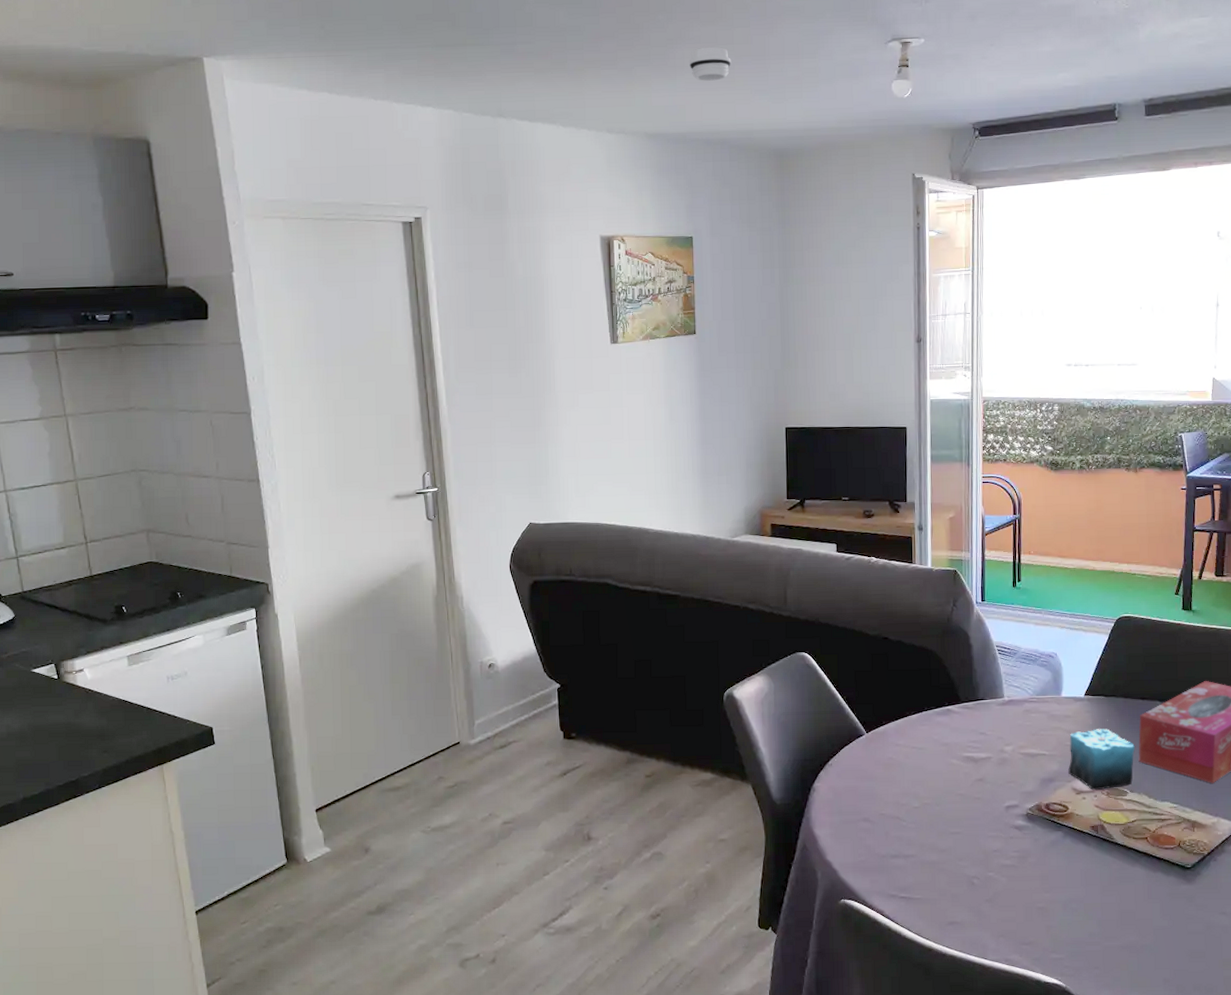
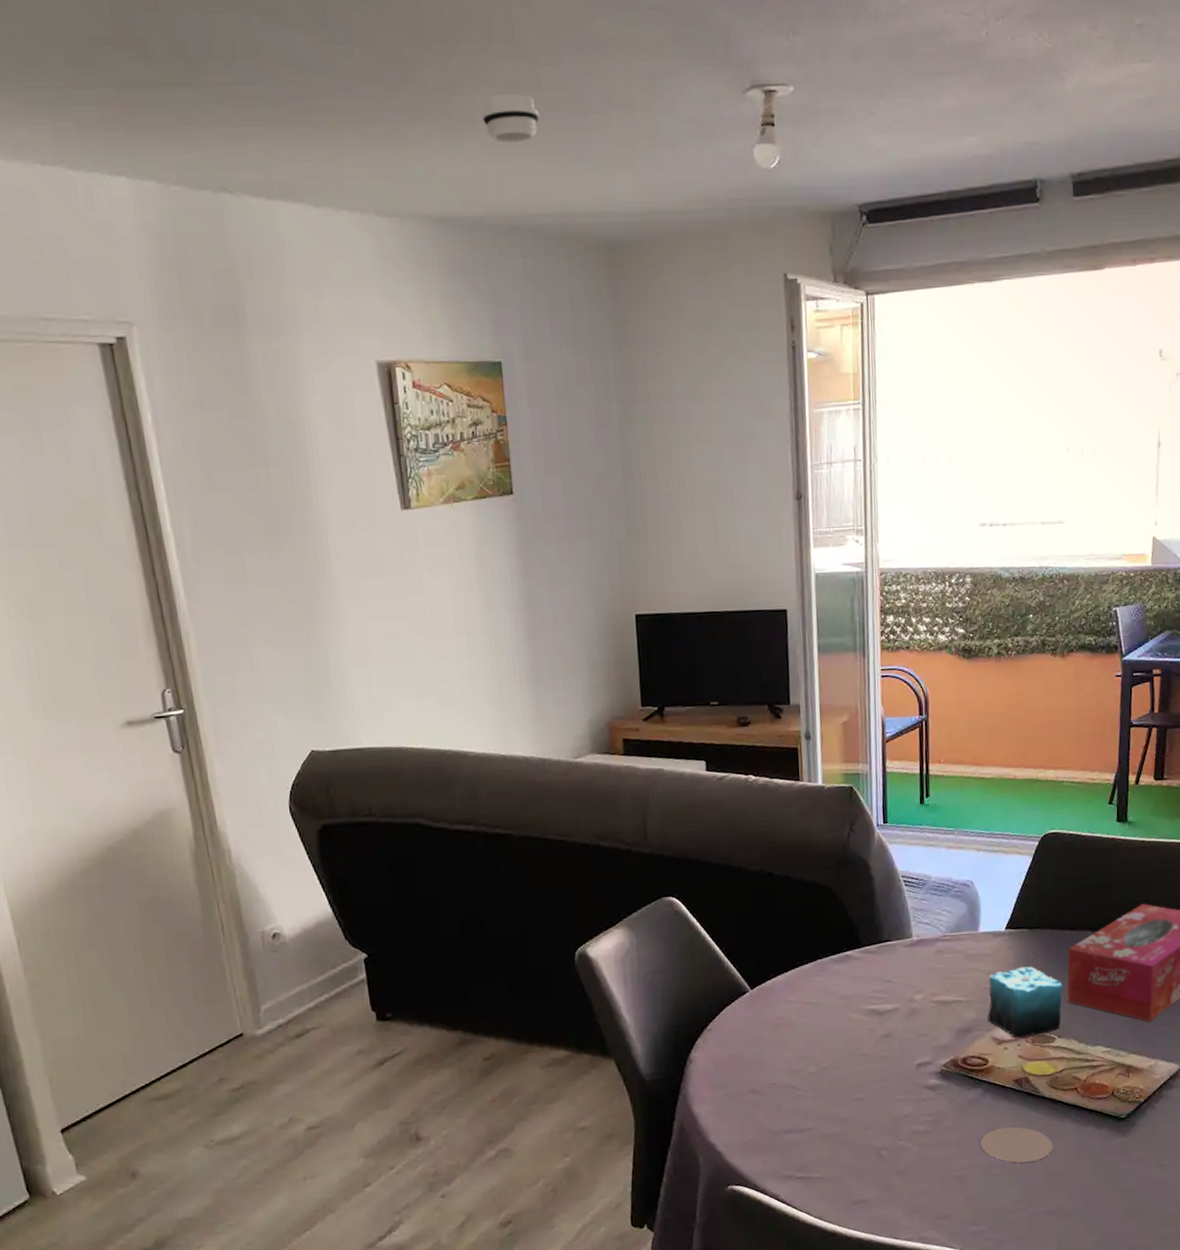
coaster: none [1060,868,1126,901] -> present [980,1126,1054,1163]

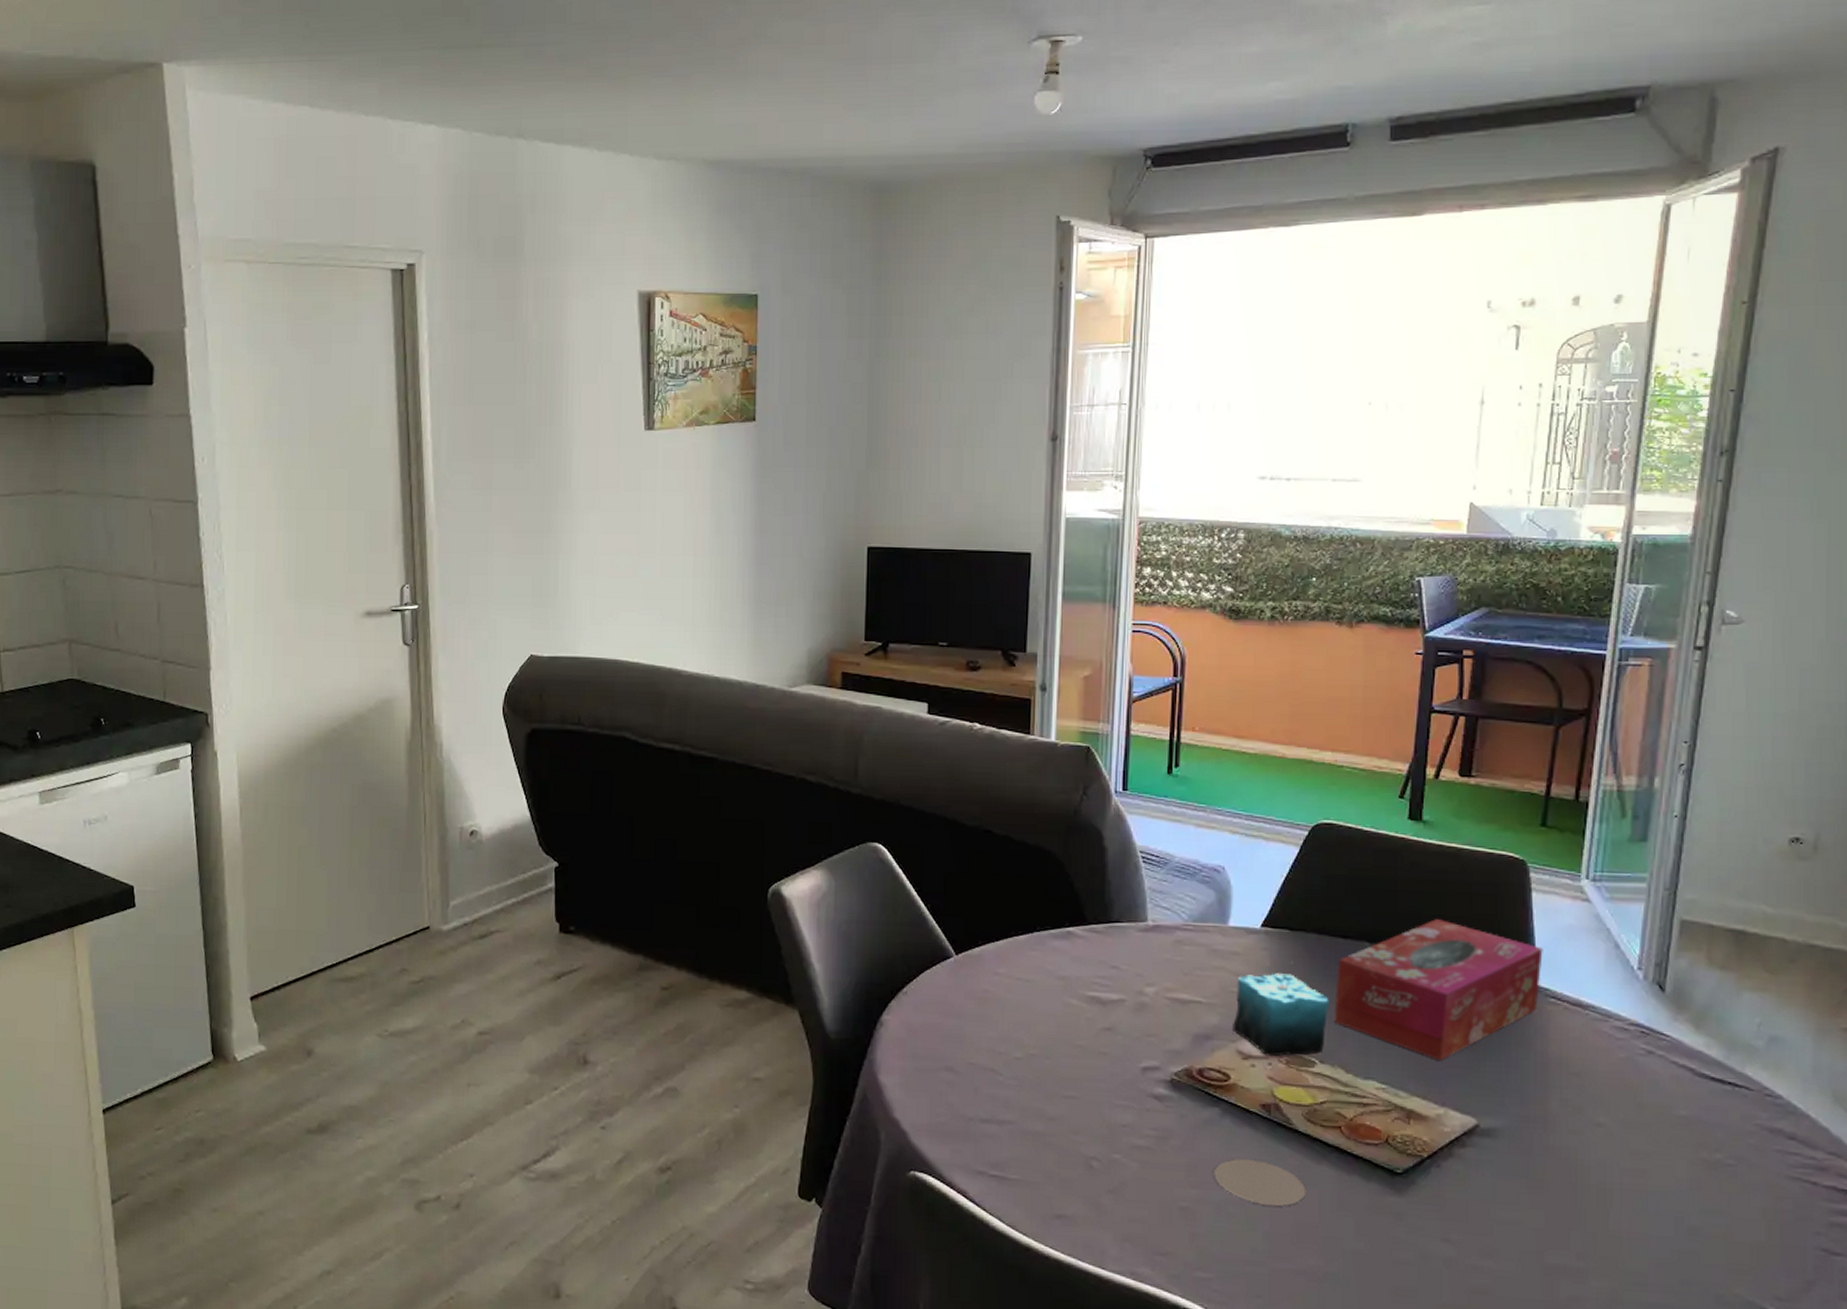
smoke detector: present [481,93,540,143] -> none [764,47,820,93]

